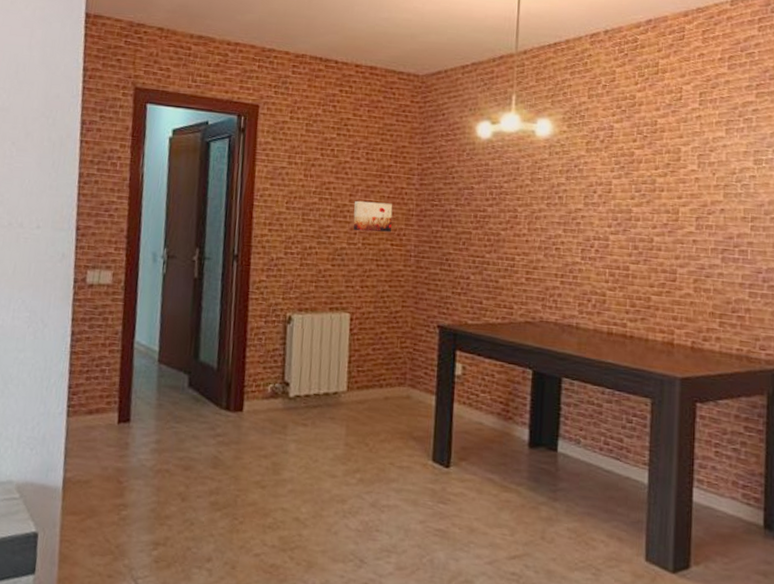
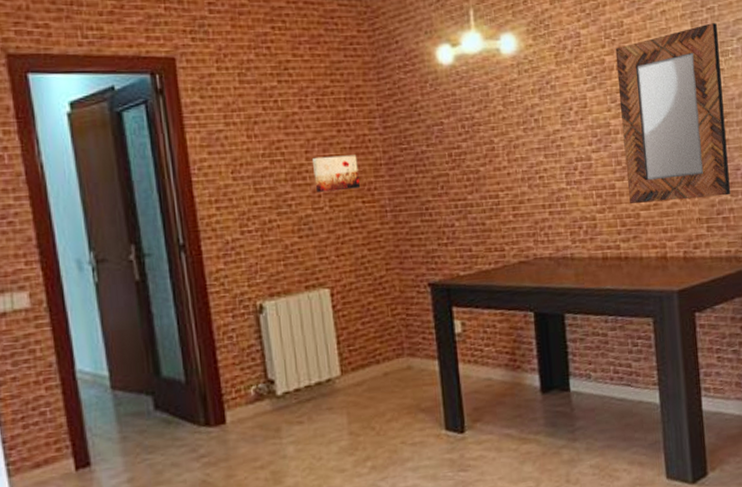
home mirror: none [642,132,753,296] -> present [615,23,730,203]

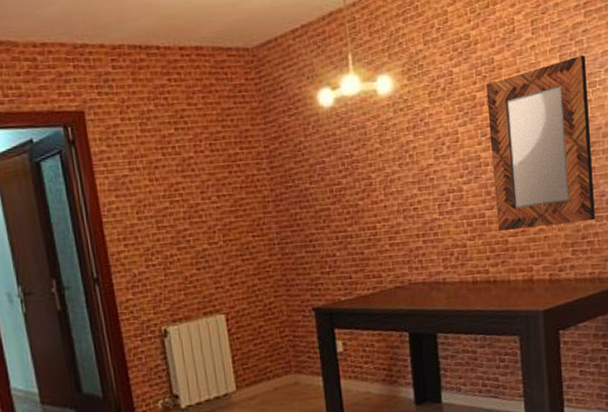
wall art: present [313,155,361,192] -> none [207,193,251,228]

